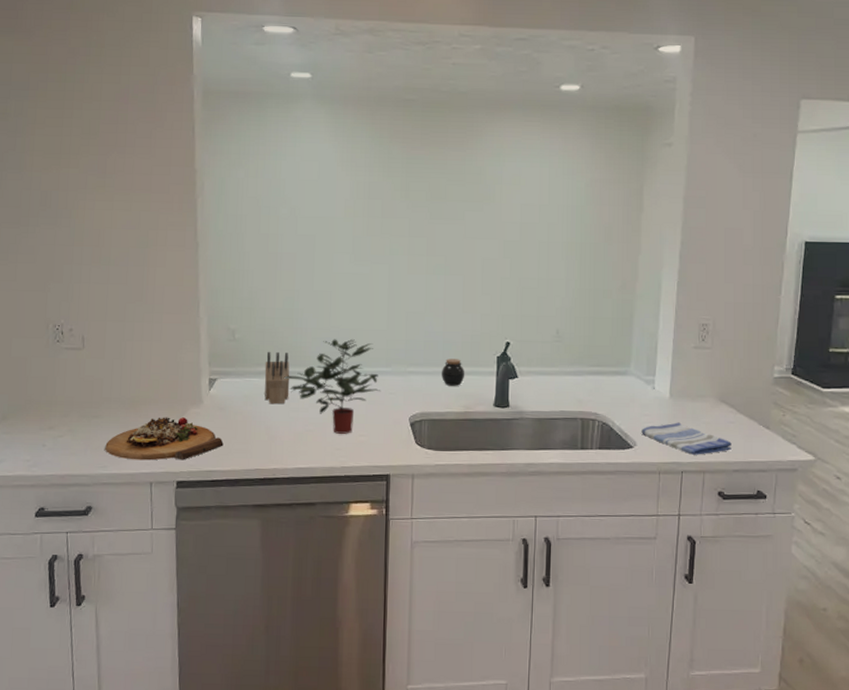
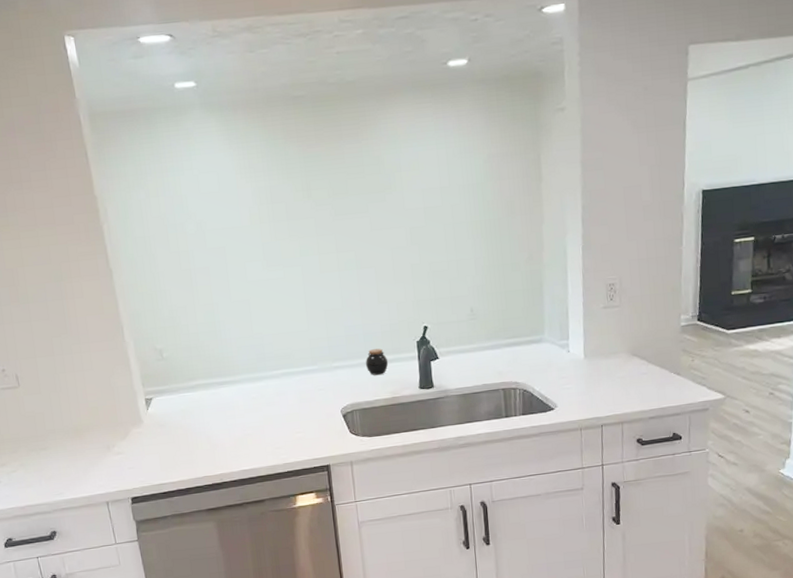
cutting board: present [105,417,224,461] -> none [58,438,169,484]
knife block: present [264,351,290,405] -> none [196,364,224,415]
potted plant: present [283,339,381,434] -> none [215,343,311,434]
dish towel: present [640,422,732,455] -> none [559,380,646,409]

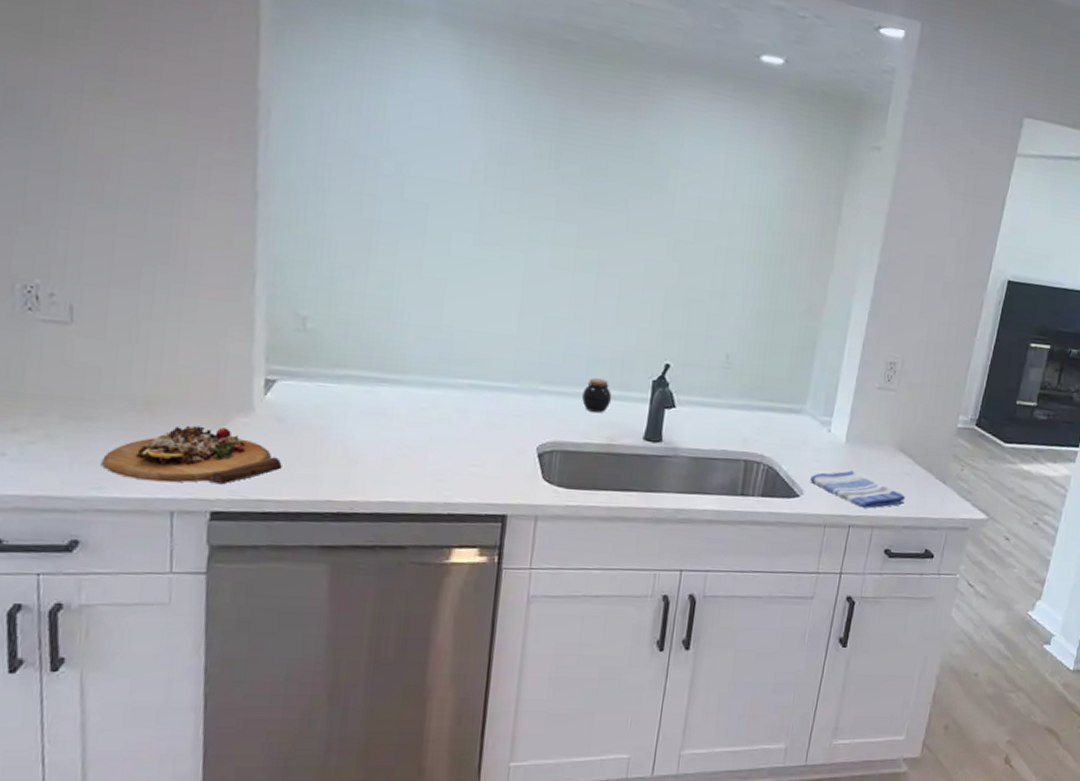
cutting board: none [58,438,169,484] -> present [102,425,282,485]
dish towel: none [559,380,646,409] -> present [809,470,905,508]

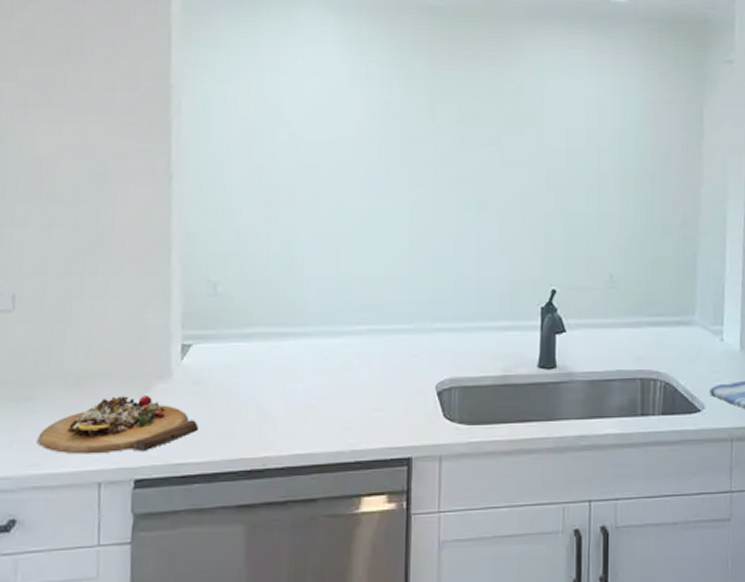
jar: present [581,378,612,413] -> none [474,311,504,344]

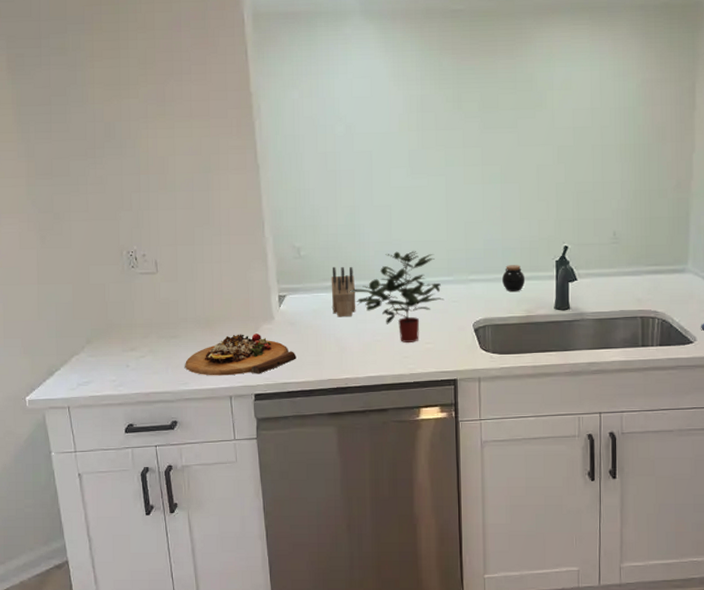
knife block: none [253,308,287,375] -> present [331,266,356,317]
potted plant: none [278,290,401,409] -> present [349,251,445,342]
jar: none [474,311,504,344] -> present [501,265,526,291]

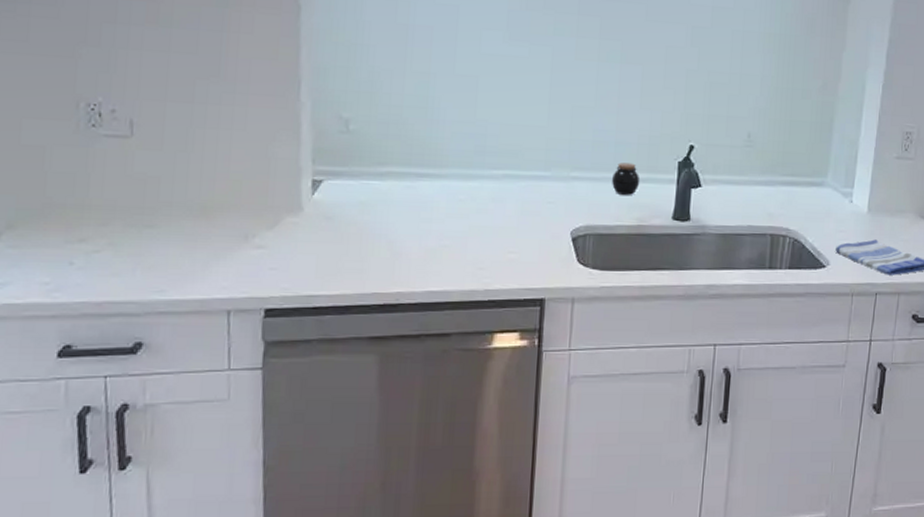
cutting board: present [185,333,296,376] -> none [163,227,331,283]
knife block: present [331,266,356,317] -> none [387,147,421,214]
potted plant: present [349,251,445,342] -> none [412,135,538,251]

